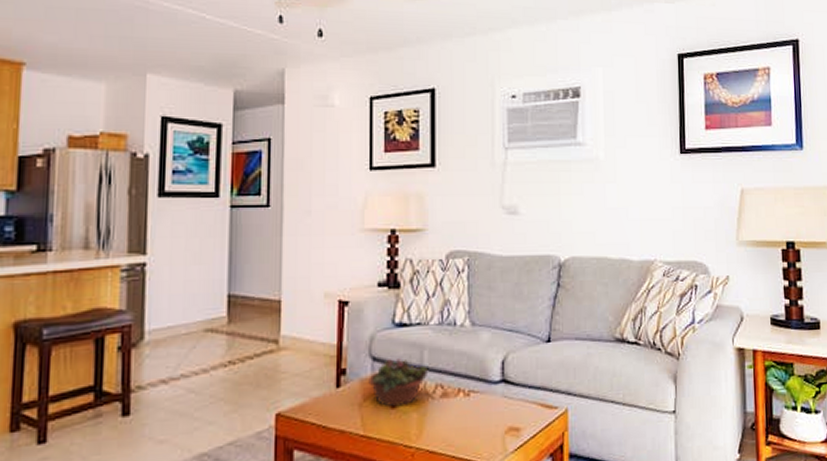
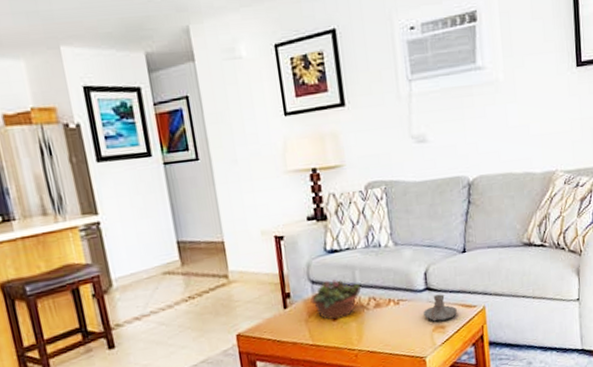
candle holder: none [497,389,535,422] -> present [423,294,457,322]

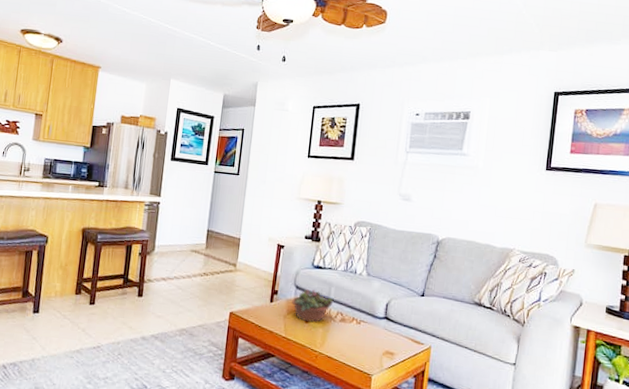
candle holder: present [423,294,457,322] -> none [378,325,407,349]

